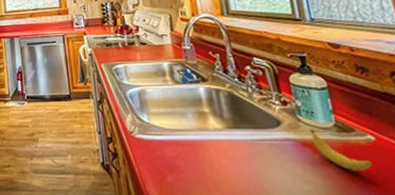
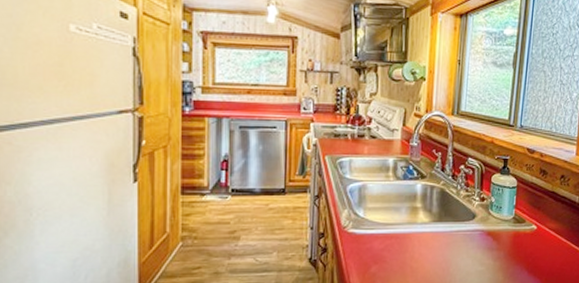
banana: present [310,129,373,171] -> none [495,221,530,253]

